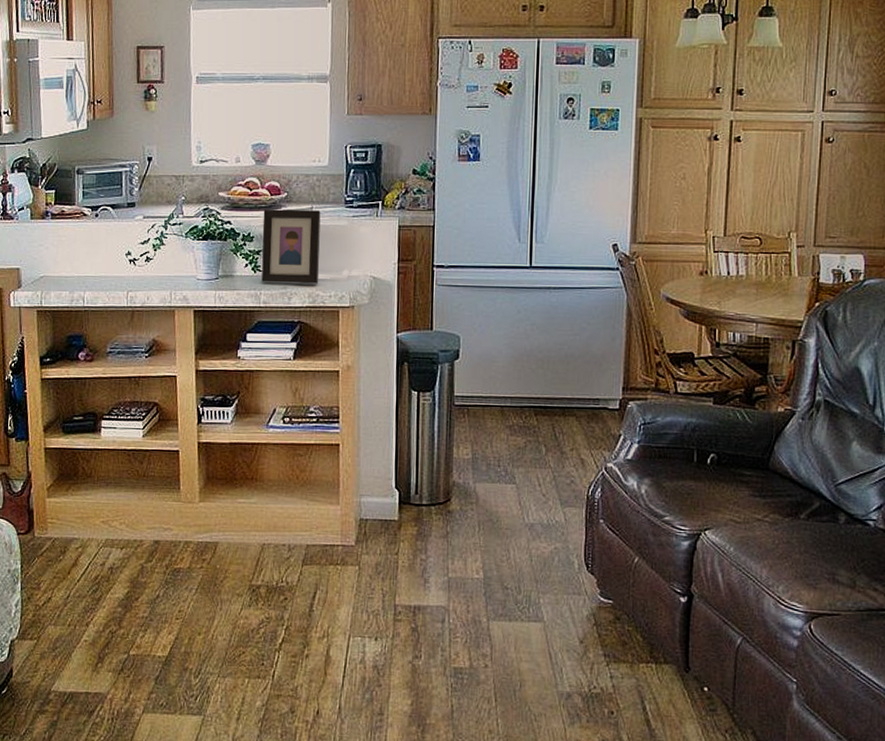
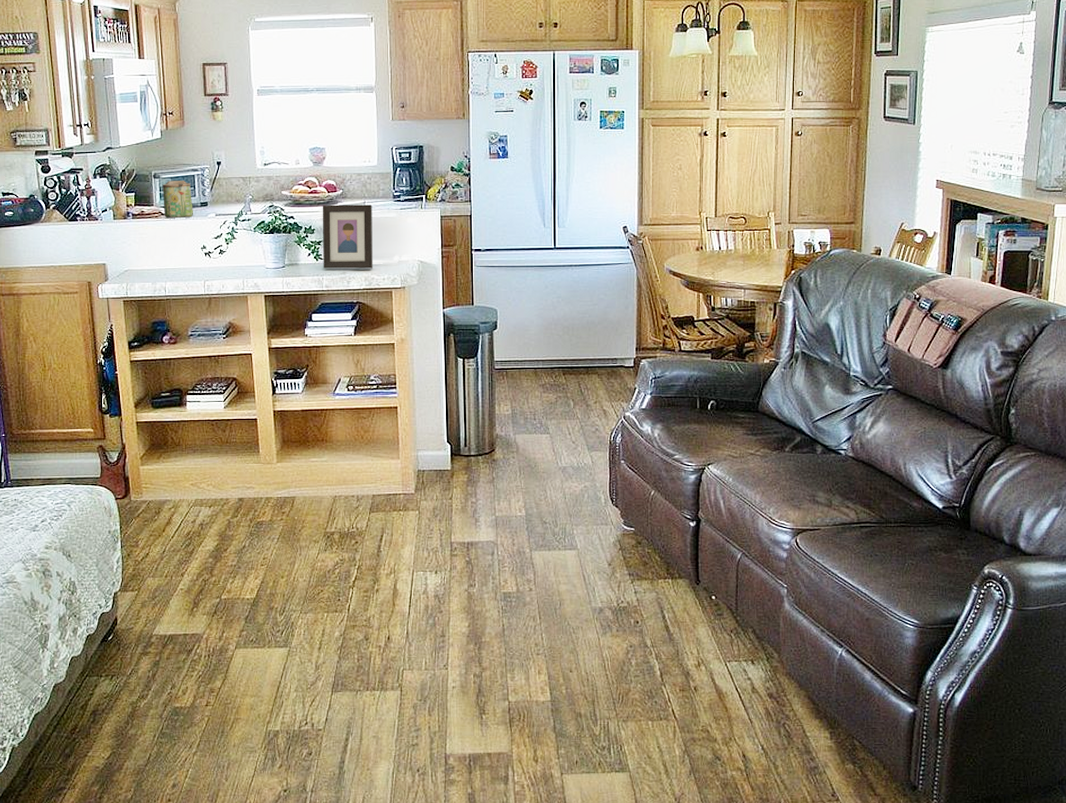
canister: none [85,177,119,220] -> present [162,181,193,219]

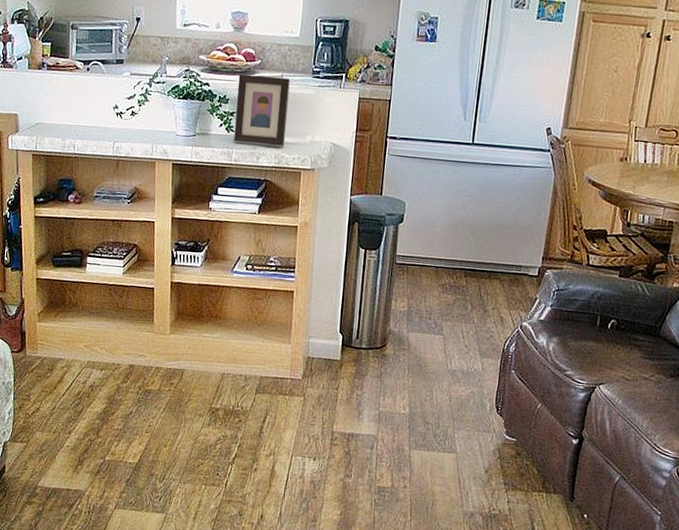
canister: present [162,181,193,219] -> none [78,33,109,75]

